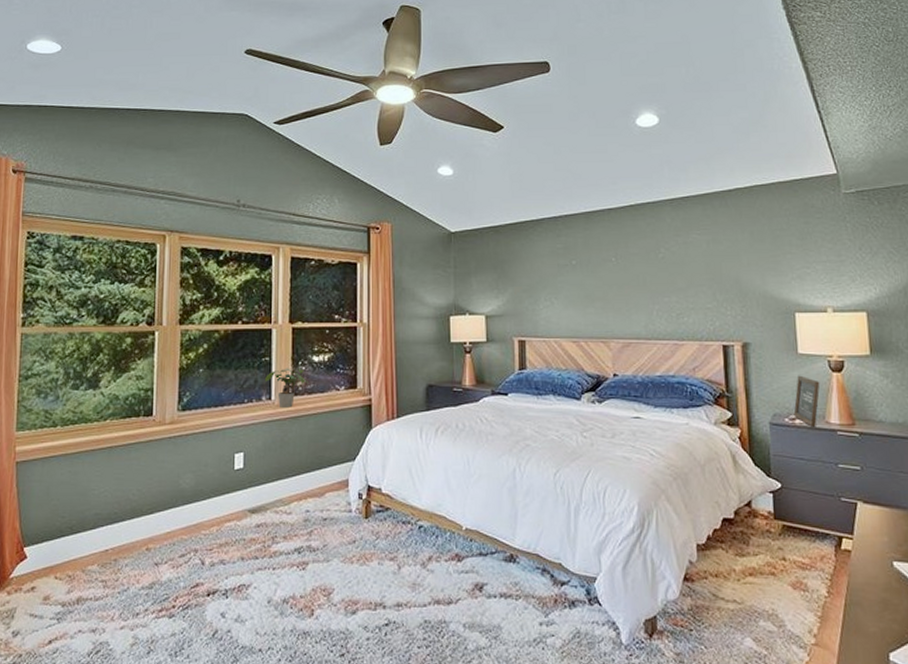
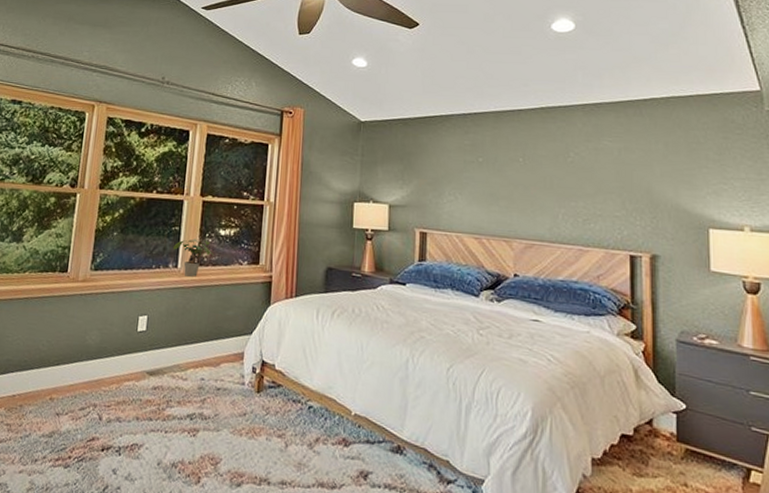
picture frame: present [793,375,820,427] -> none [703,293,734,349]

